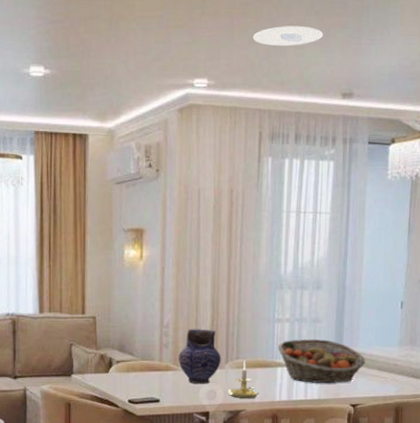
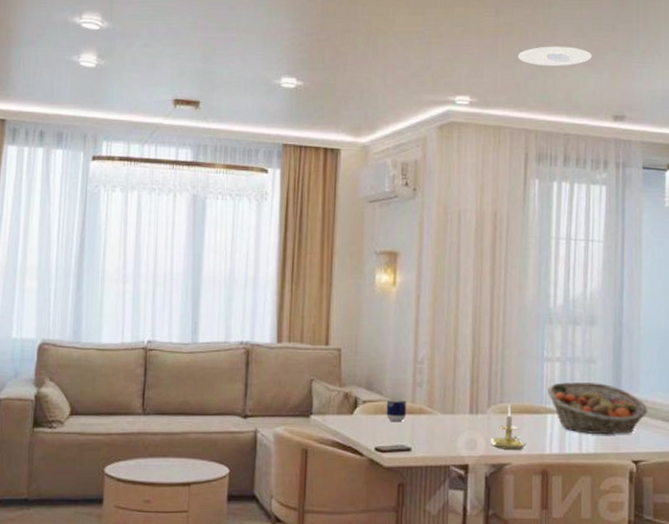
cup: none [137,357,155,378] -> present [386,397,407,423]
pottery: present [178,329,221,384] -> none [434,366,482,432]

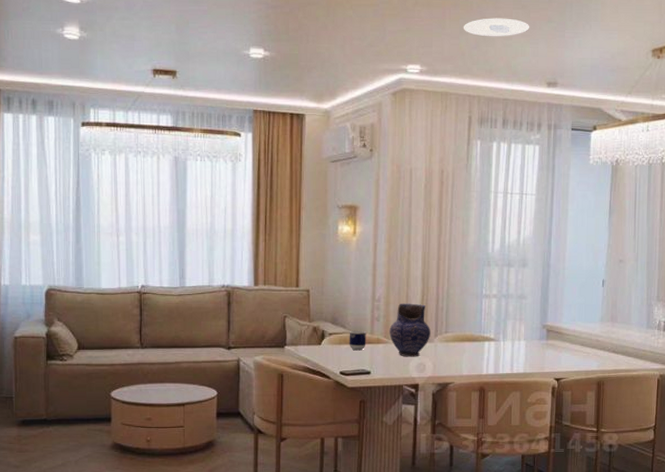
pottery: none [434,366,482,432] -> present [389,303,430,357]
candle holder: present [490,405,526,450] -> none [437,335,467,371]
fruit basket: present [546,382,648,435] -> none [484,315,569,358]

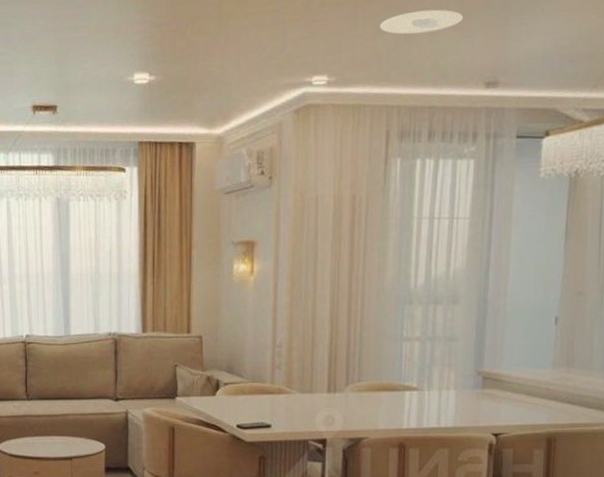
cup: present [349,330,366,351] -> none [246,379,266,402]
pottery: present [389,303,430,357] -> none [292,348,340,409]

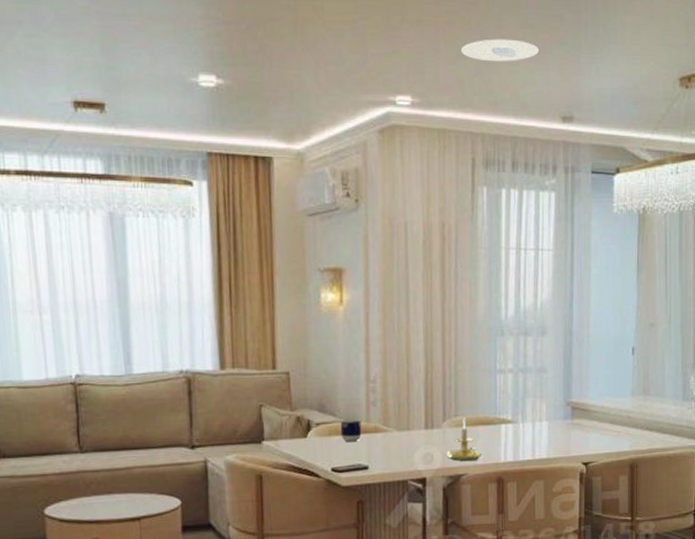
cup: none [246,379,266,402] -> present [340,418,362,443]
candle holder: none [347,383,383,425] -> present [446,418,481,461]

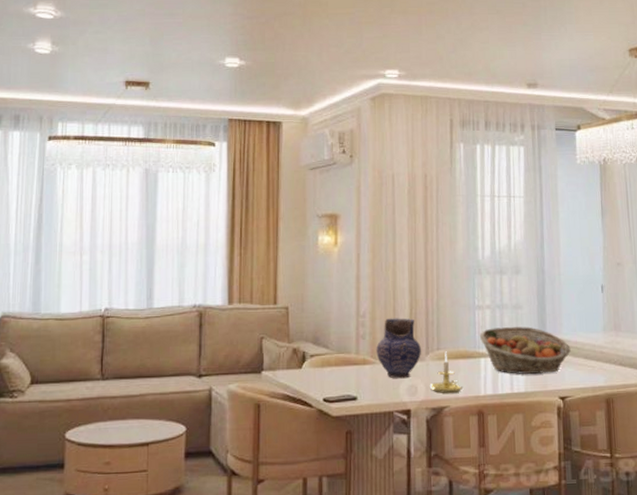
cup: present [340,418,362,443] -> none [332,350,352,374]
pottery: none [388,383,438,447] -> present [376,318,421,379]
recessed light: present [460,39,540,62] -> none [439,23,506,41]
fruit basket: none [500,391,597,441] -> present [479,327,571,375]

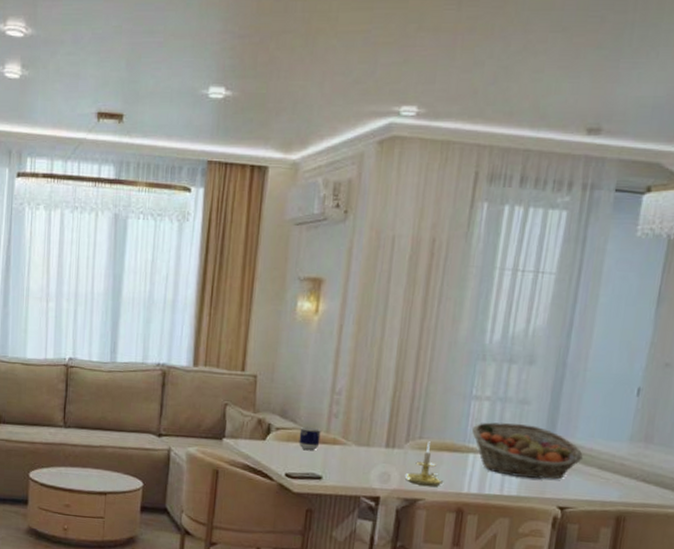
cup: none [332,350,352,374] -> present [298,426,321,451]
pottery: present [376,318,421,379] -> none [348,398,401,465]

